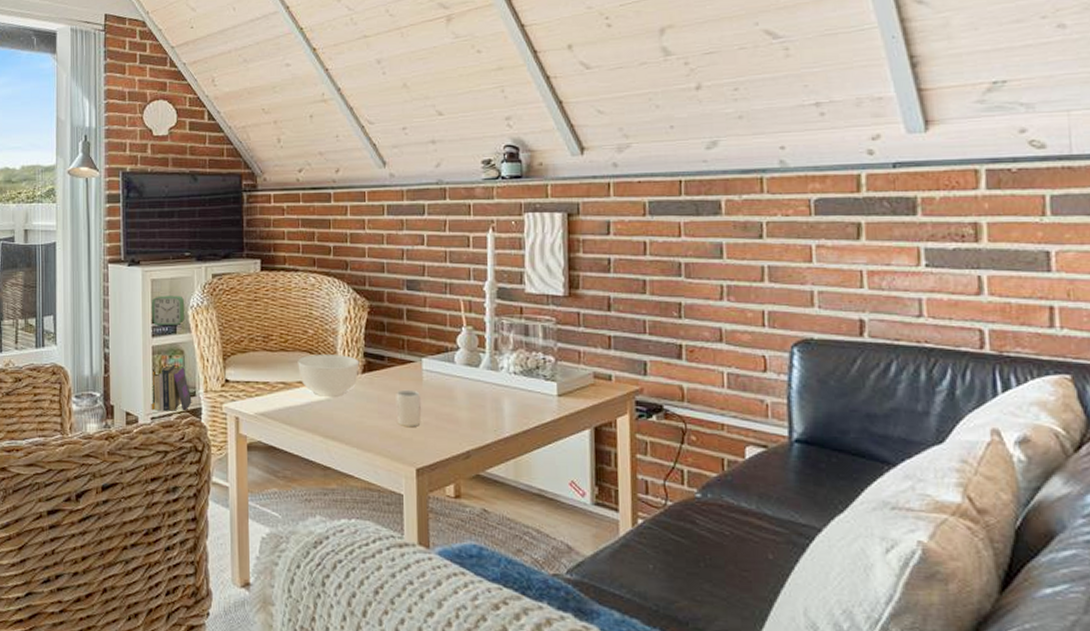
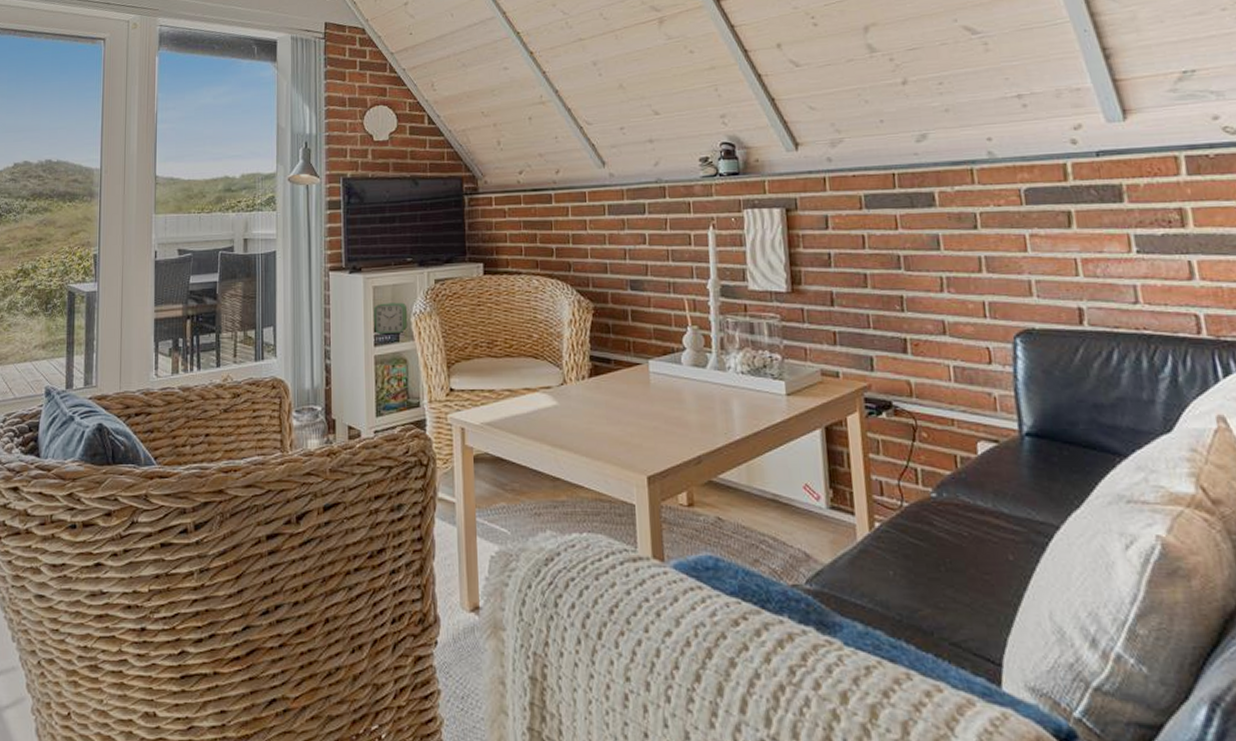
books: present [151,364,192,411] -> none [374,374,416,424]
bowl: present [297,354,360,398] -> none [523,359,586,404]
mug: present [396,389,422,427] -> none [623,393,651,432]

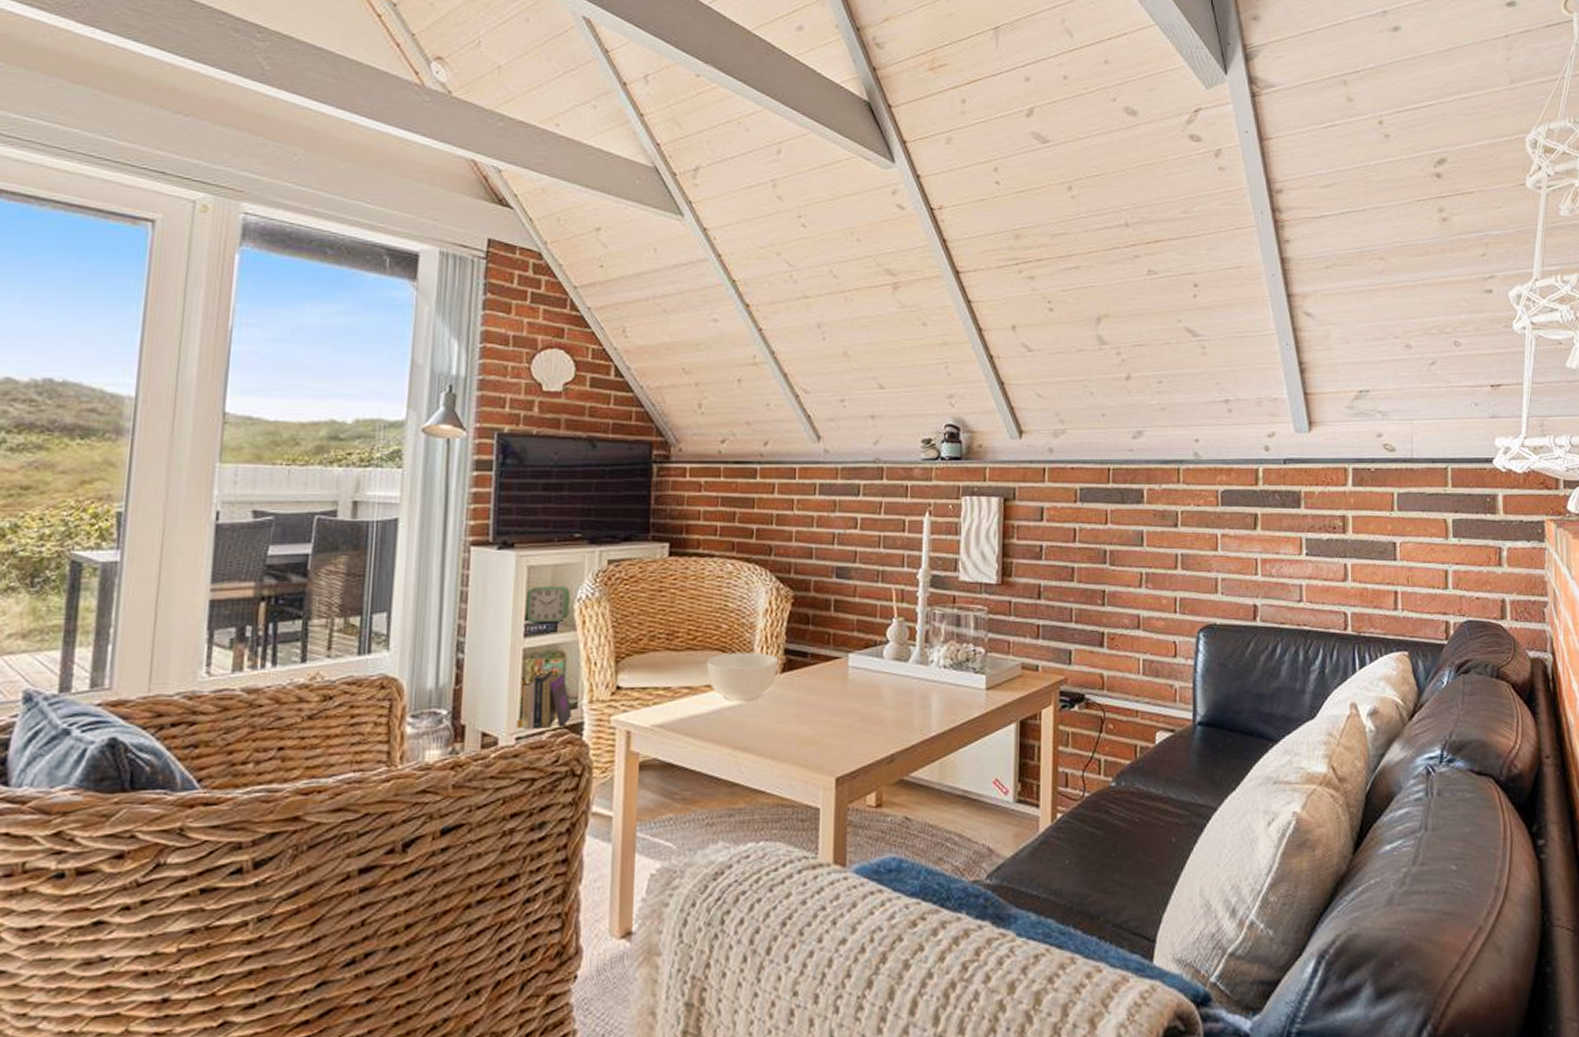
books: none [374,374,416,424] -> present [516,670,572,729]
bowl: none [523,359,586,404] -> present [707,652,779,703]

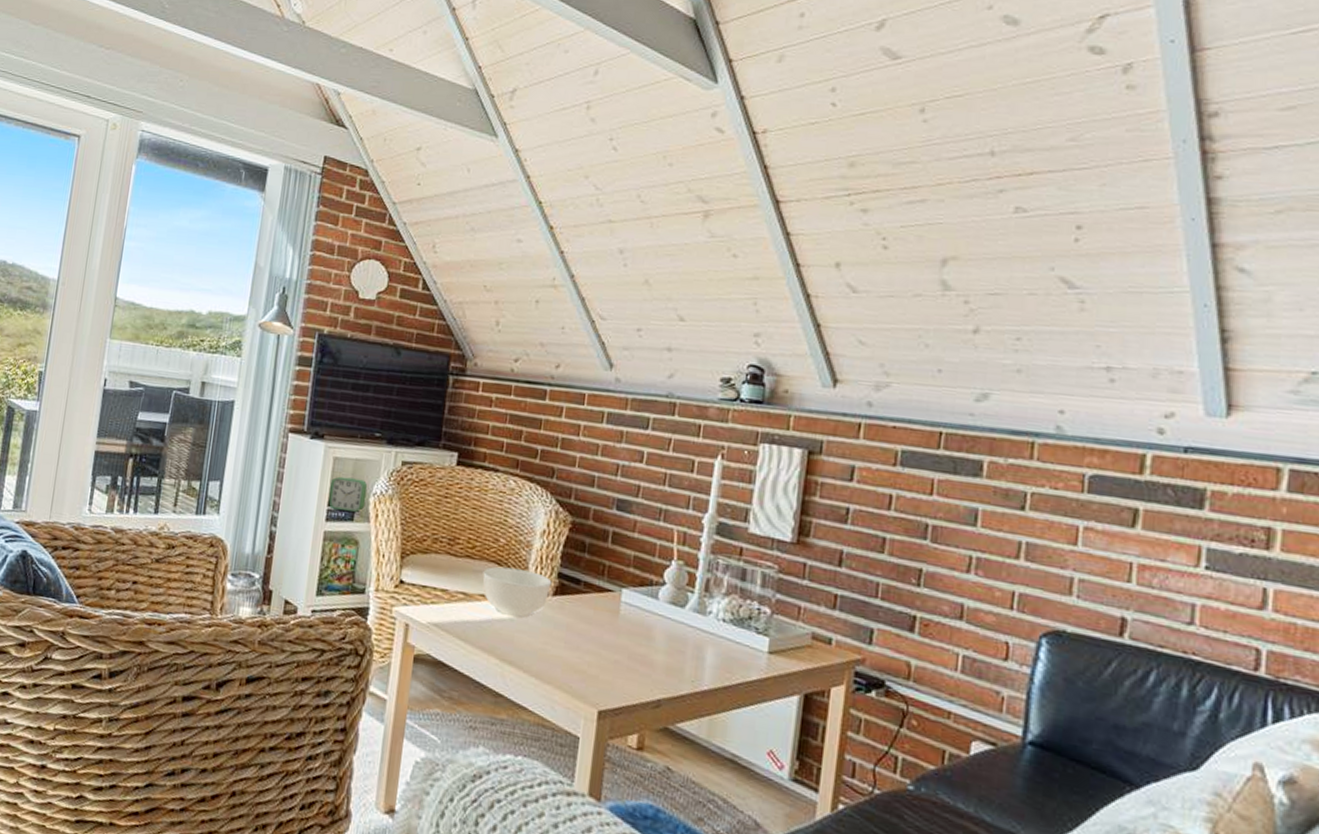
books: present [516,670,572,729] -> none [313,553,360,609]

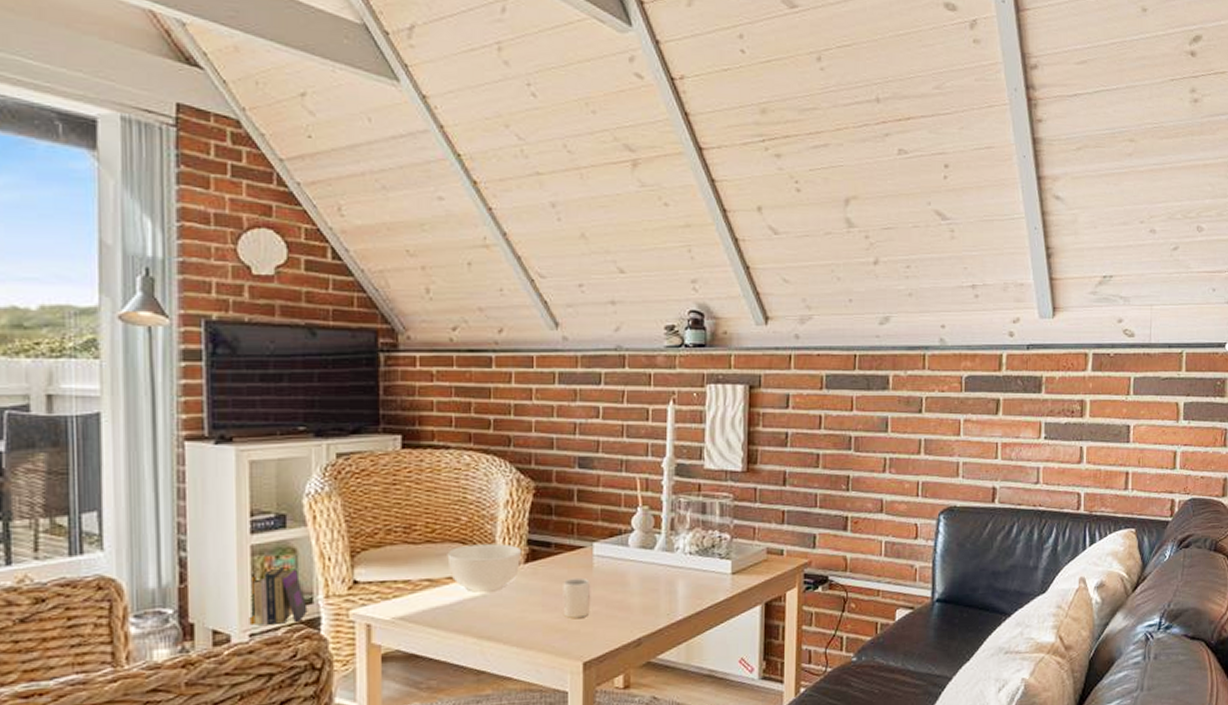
books: none [313,553,360,609] -> present [249,566,308,626]
alarm clock: present [328,476,368,512] -> none [250,481,299,518]
mug: none [584,620,615,664] -> present [563,577,591,618]

